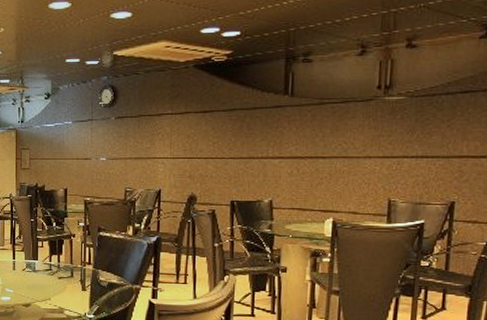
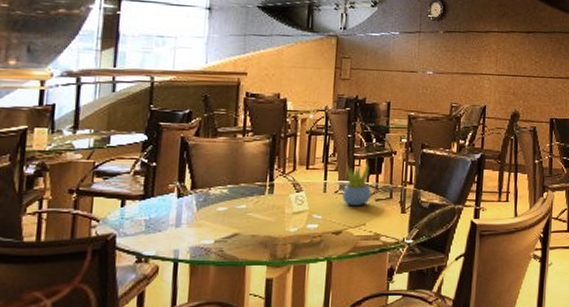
succulent plant: none [29,243,54,282] -> present [342,161,371,205]

